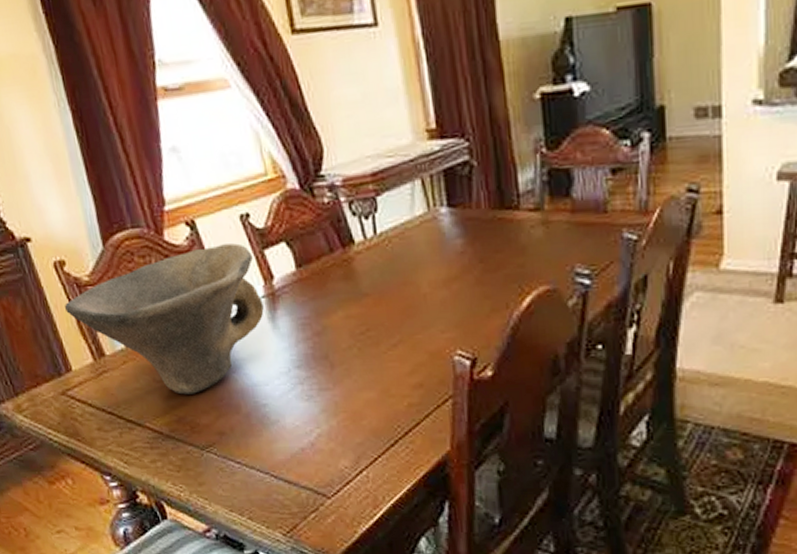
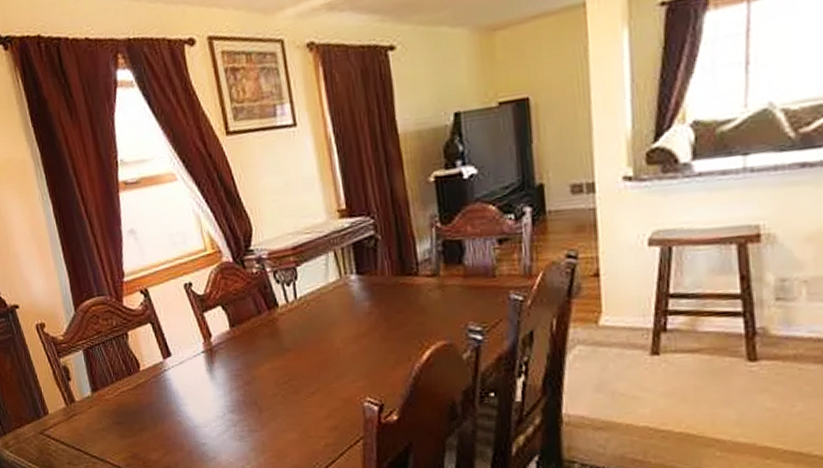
bowl: present [65,243,264,395] -> none [44,307,204,435]

